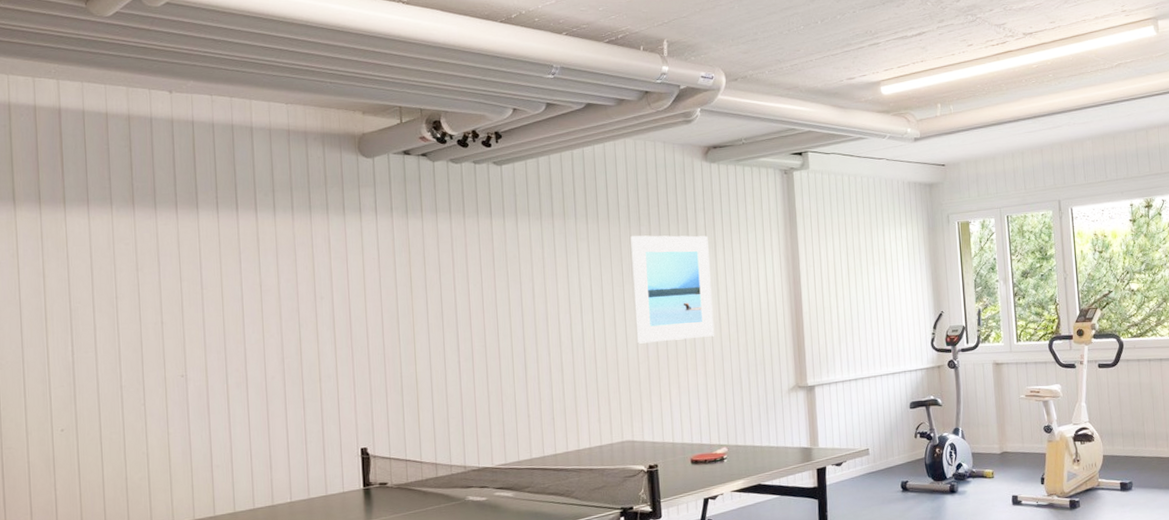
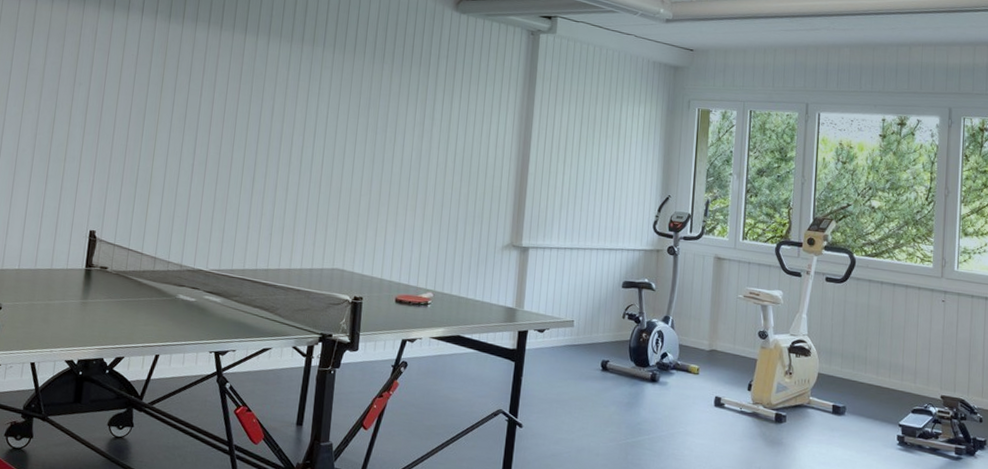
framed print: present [630,235,715,344] -> none [362,71,447,182]

